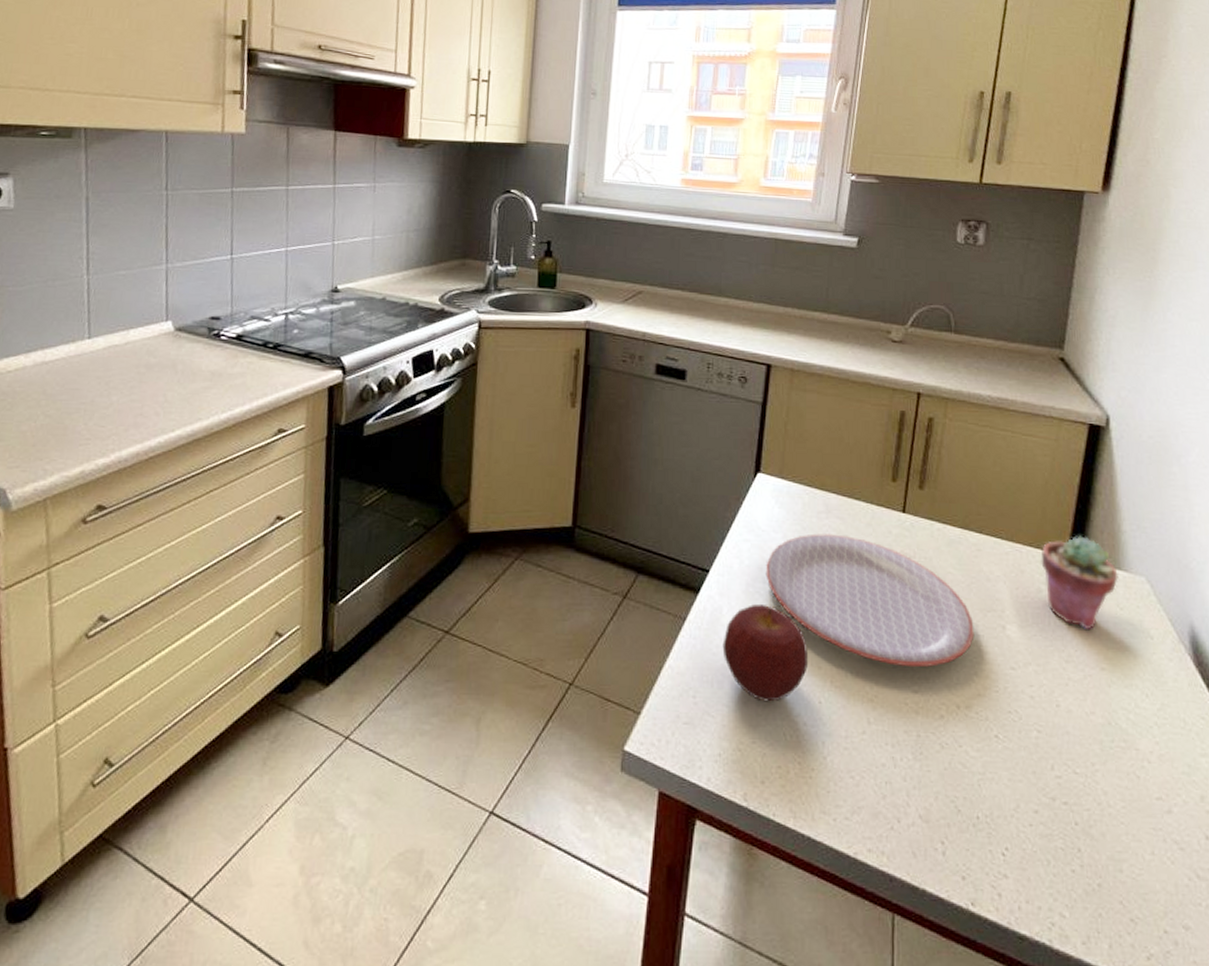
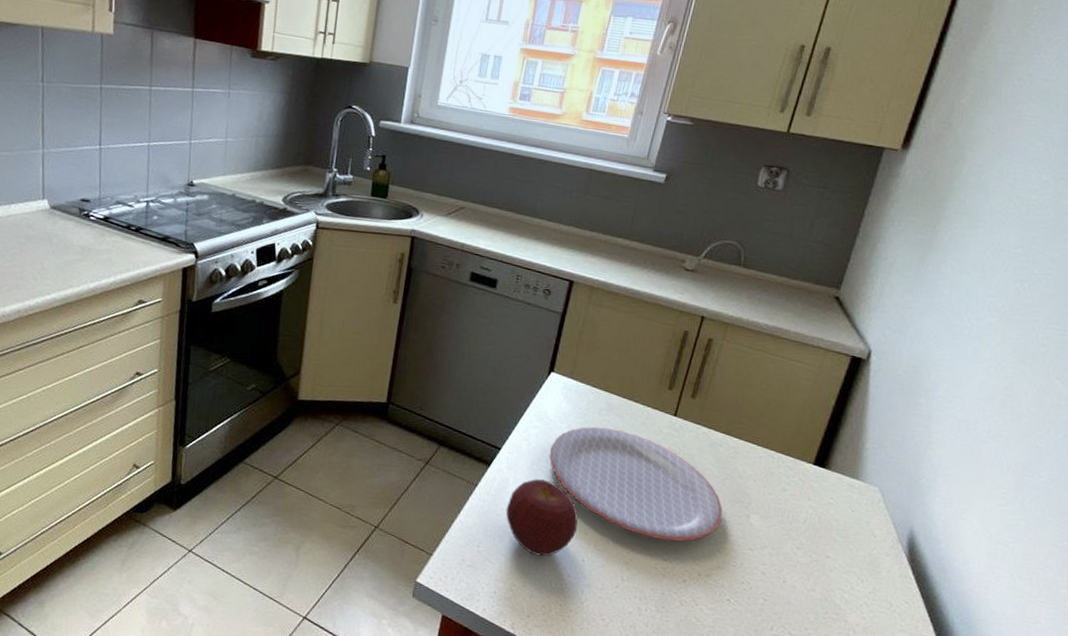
potted succulent: present [1041,535,1118,631] -> none [789,448,855,526]

